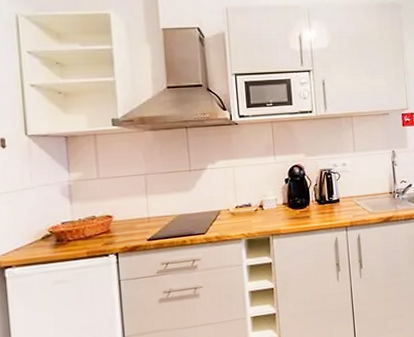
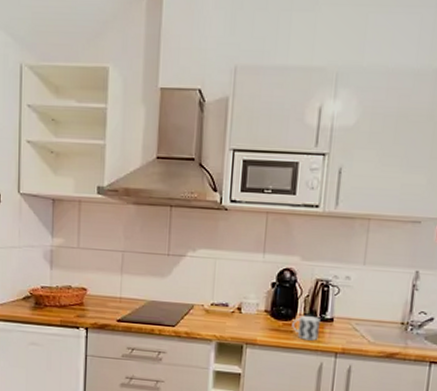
cup: none [307,200,330,222] -> present [292,315,320,341]

